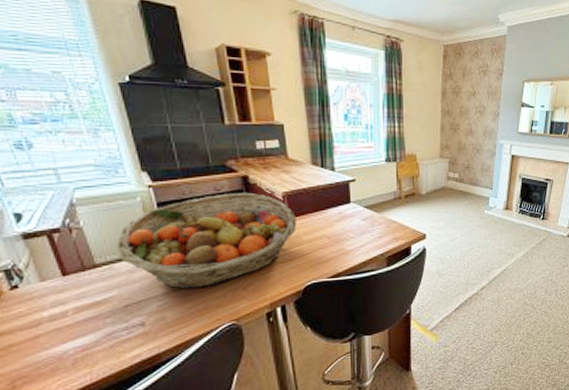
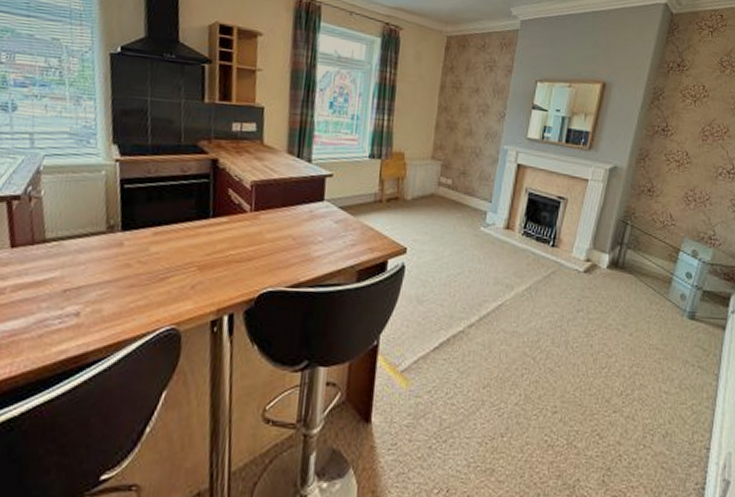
fruit basket: present [117,192,297,289] -> none [70,176,262,280]

